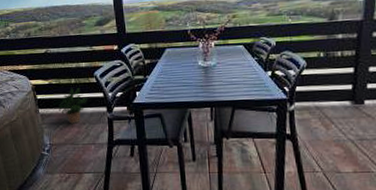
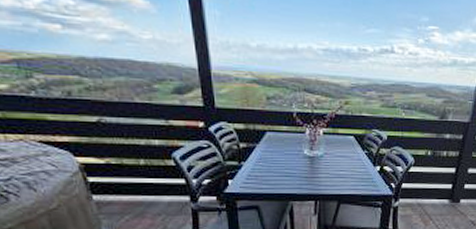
potted plant: present [53,88,87,124] -> none [113,171,163,215]

